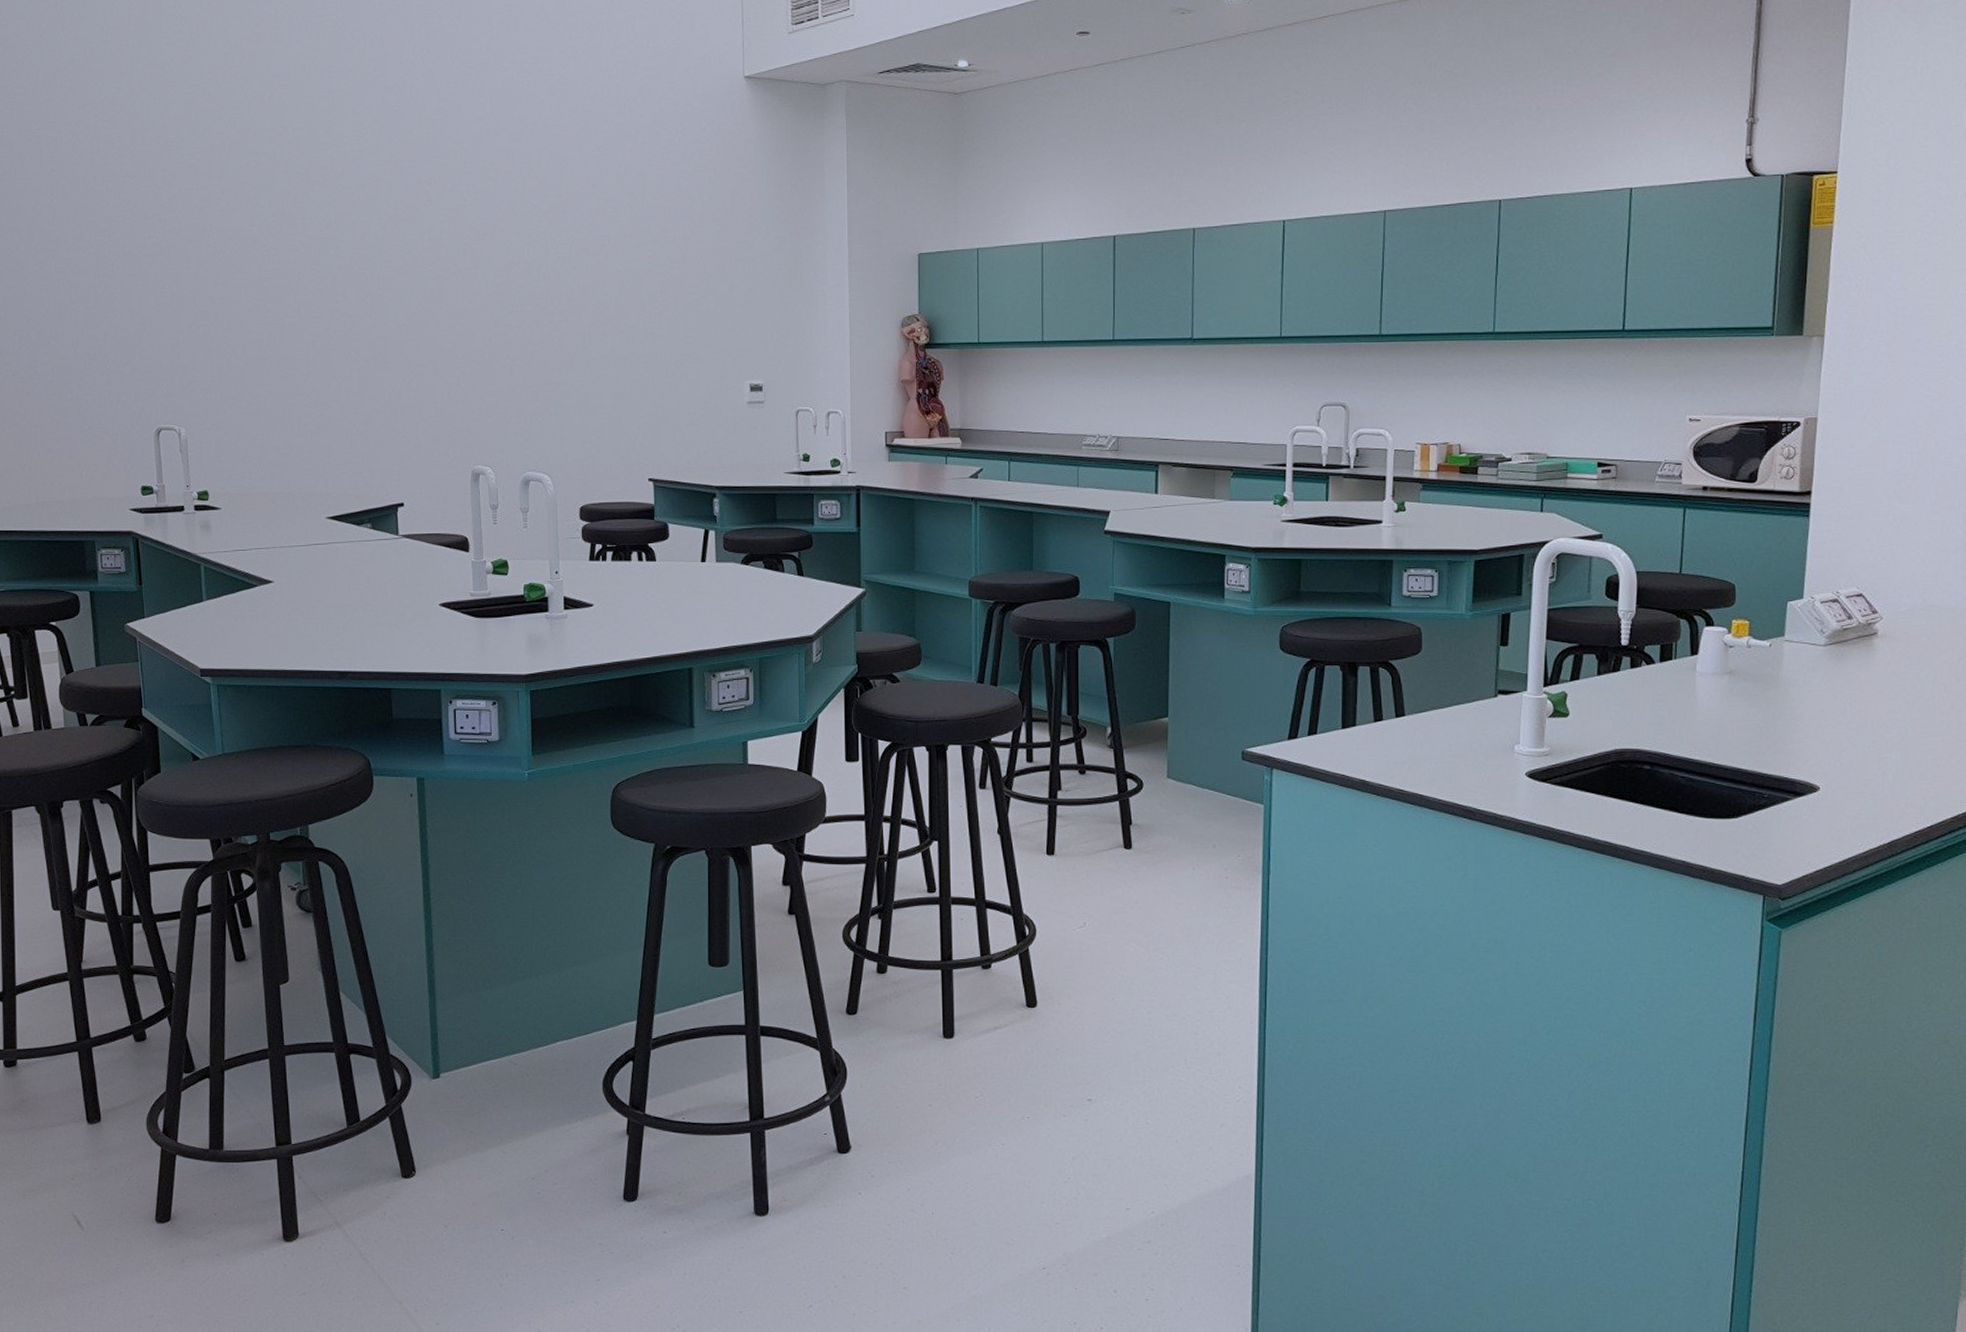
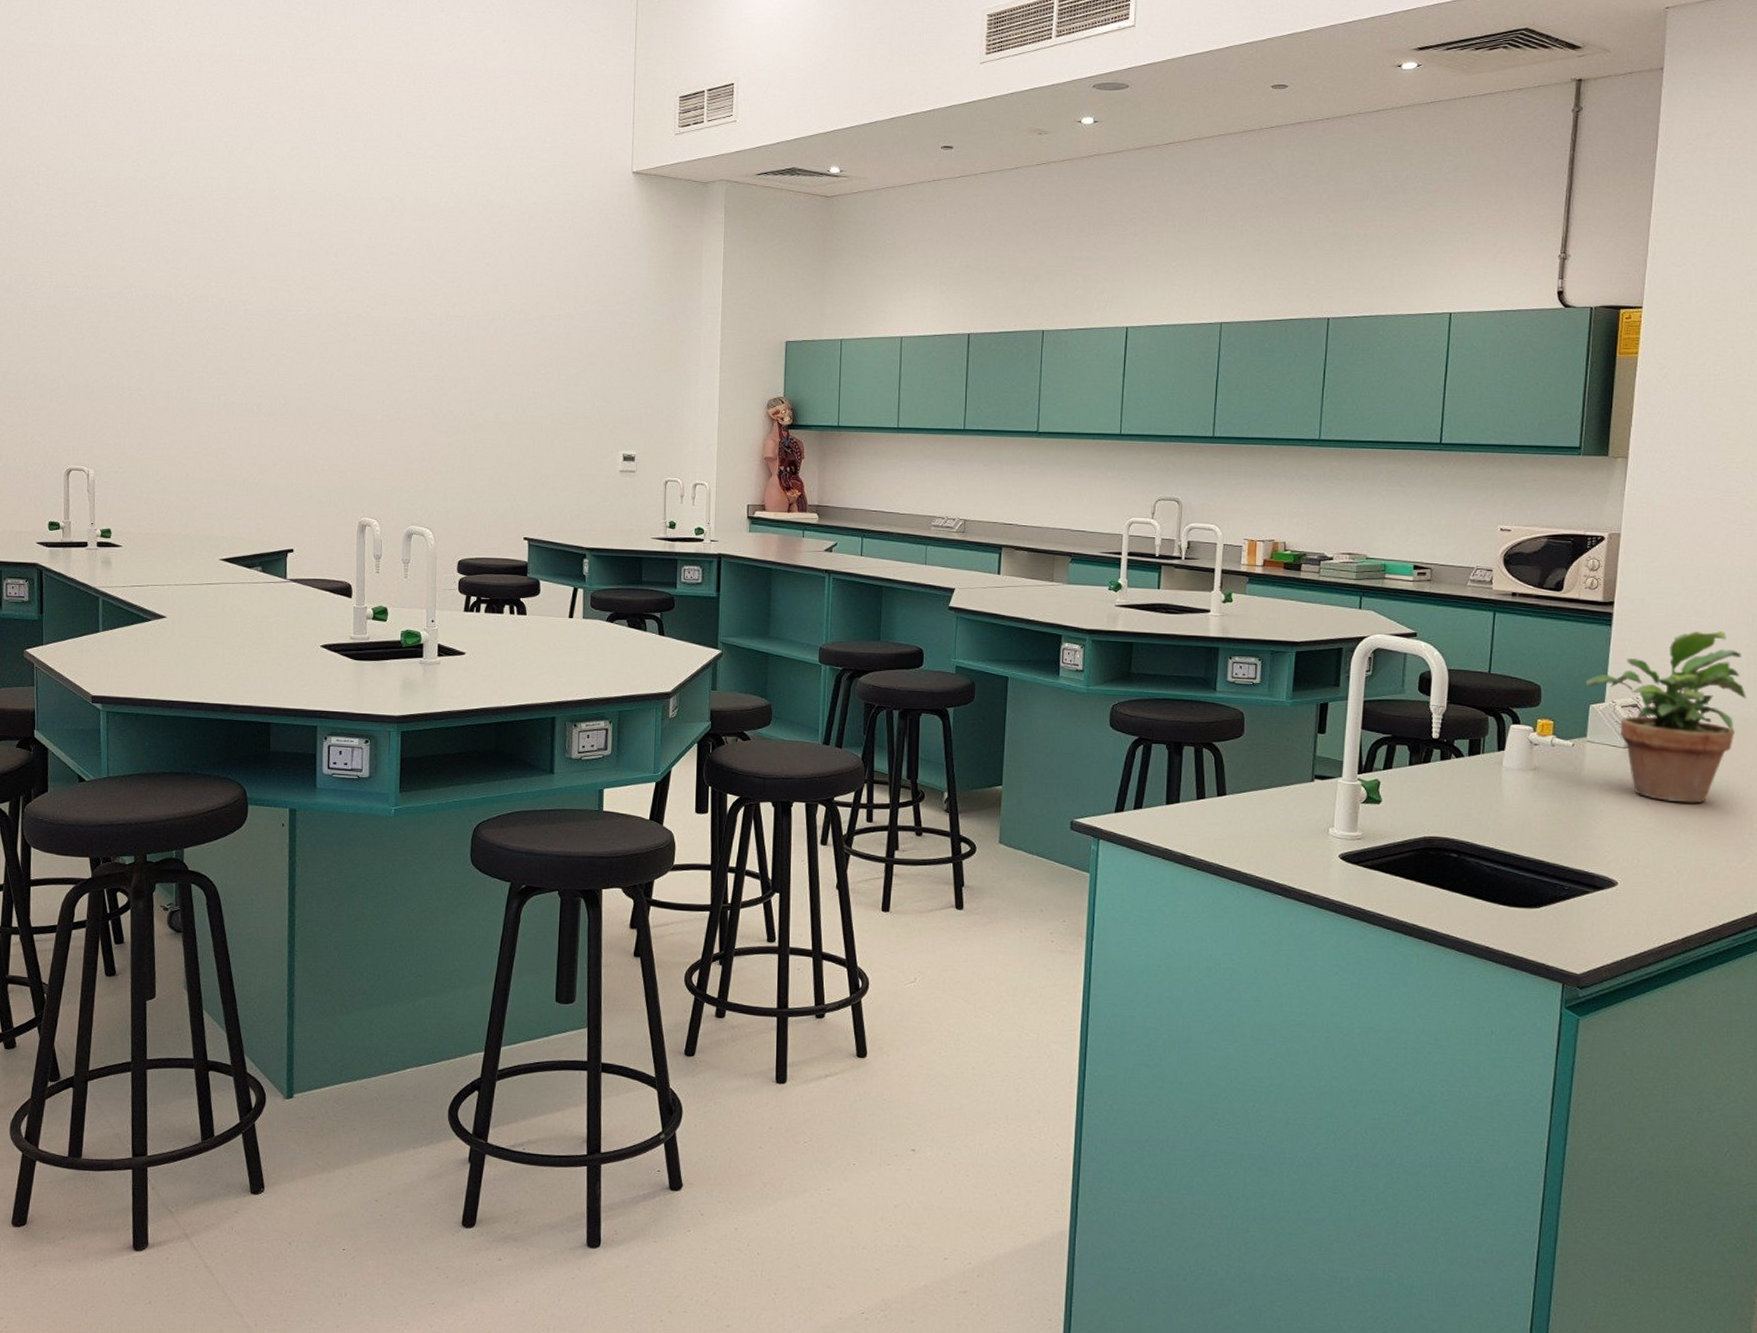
potted plant: none [1782,517,1953,701] -> present [1585,631,1746,804]

